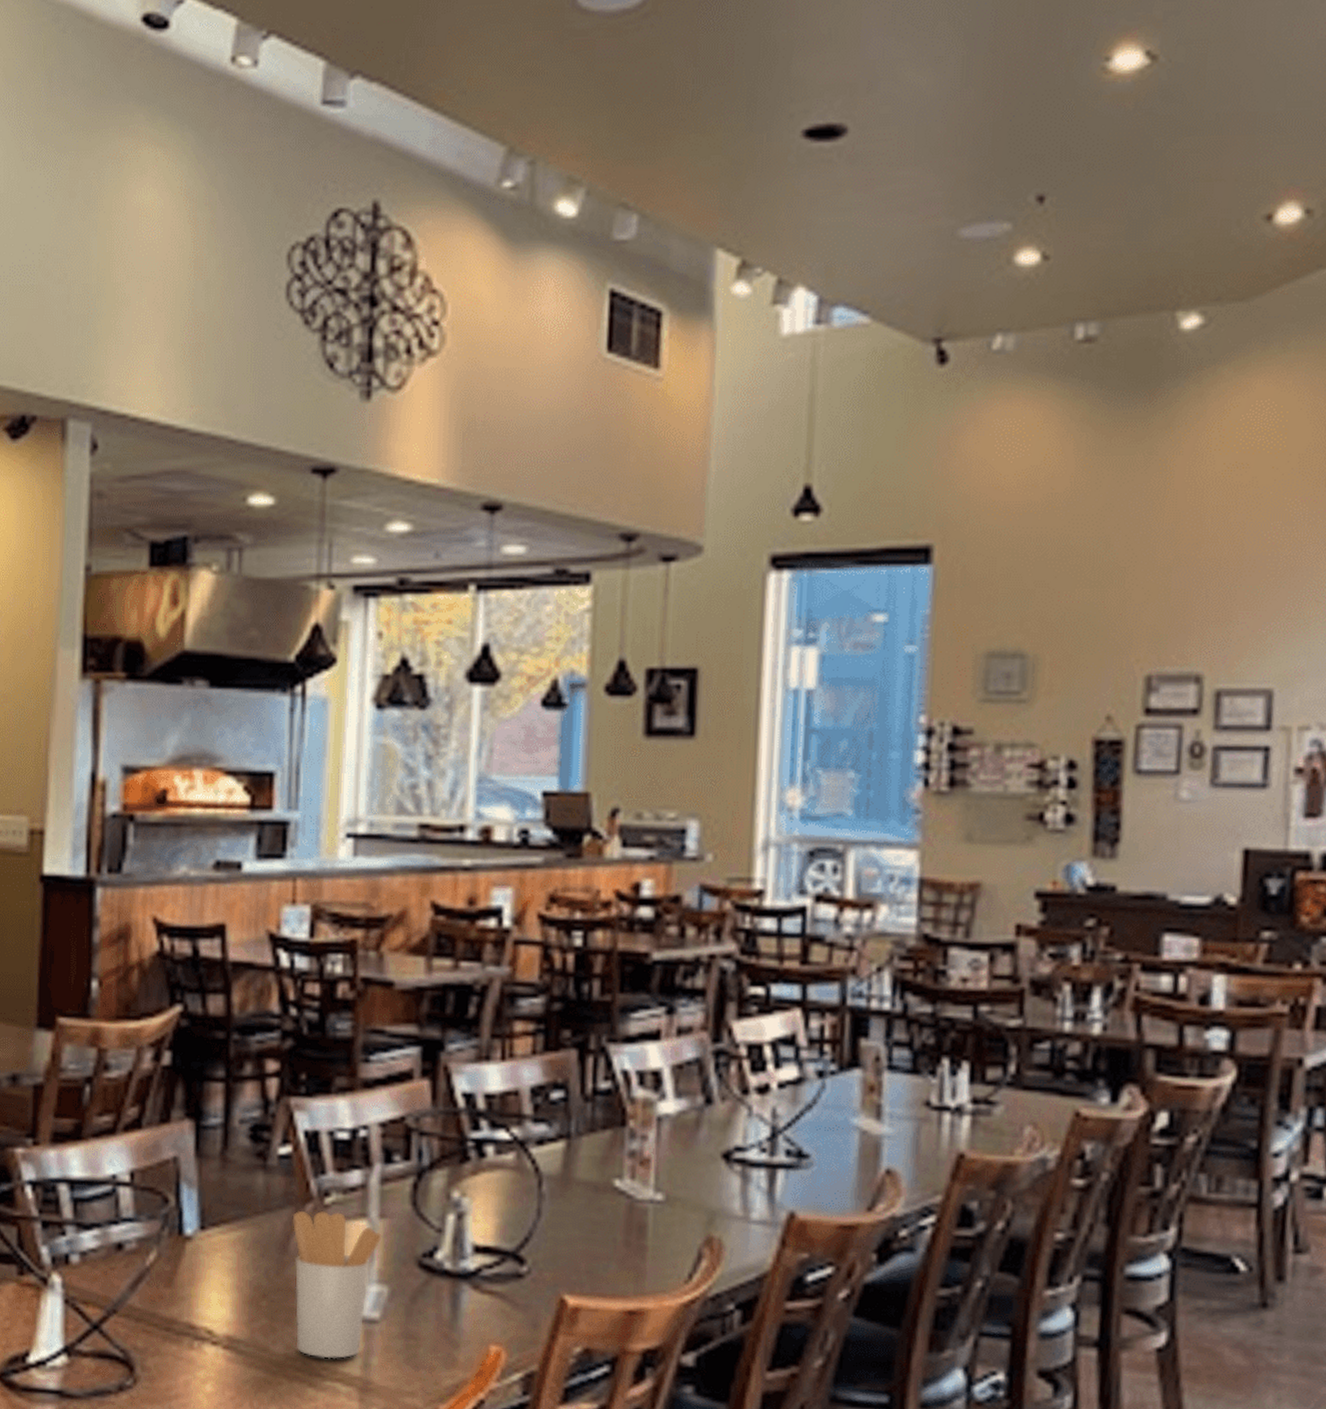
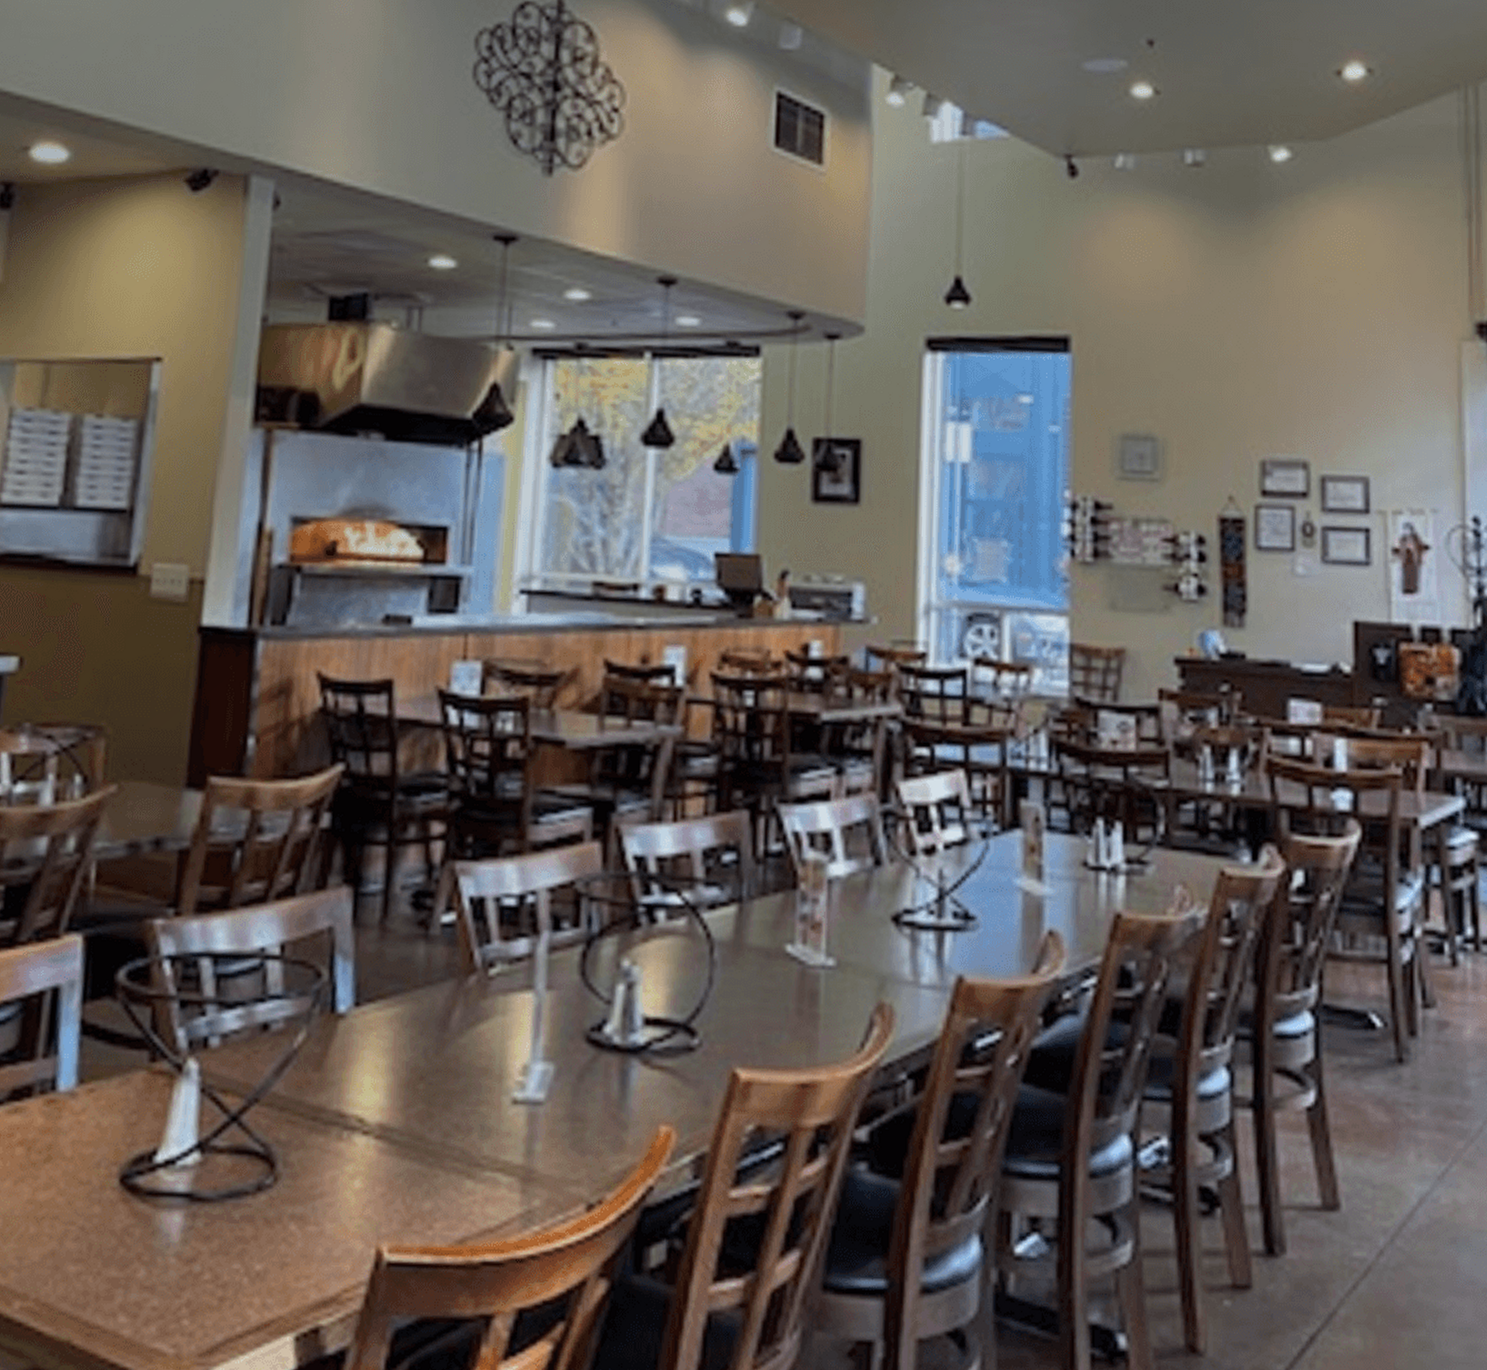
utensil holder: present [292,1210,382,1359] -> none [454,983,549,1146]

